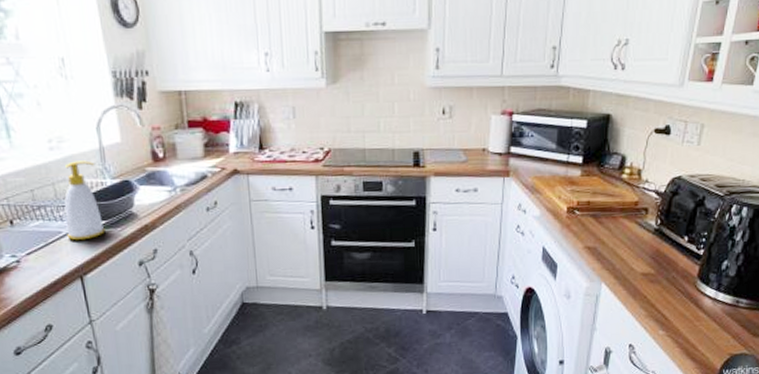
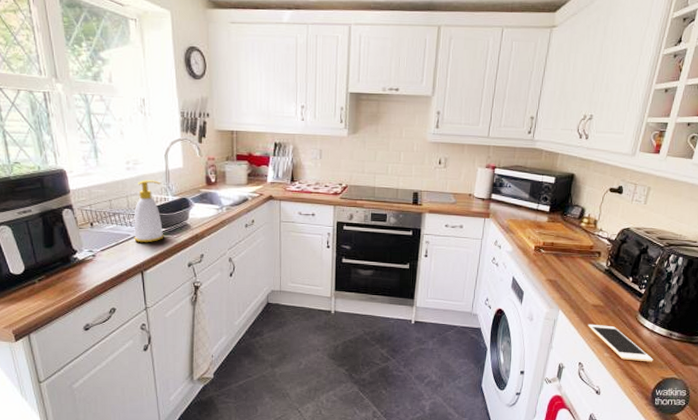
cell phone: none [637,296,718,337] -> present [588,324,653,362]

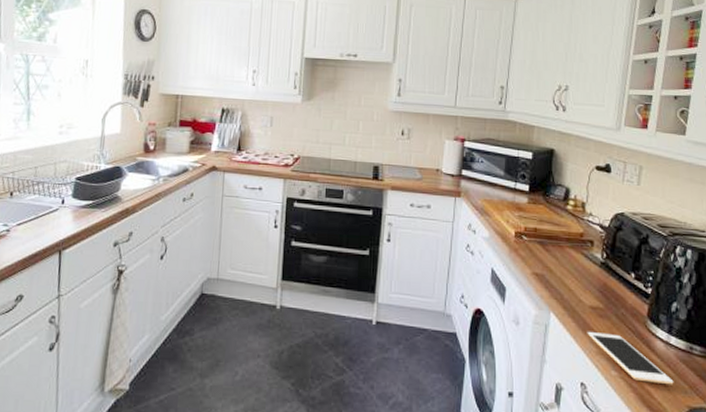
soap bottle: present [134,180,164,243] -> none [56,145,95,217]

